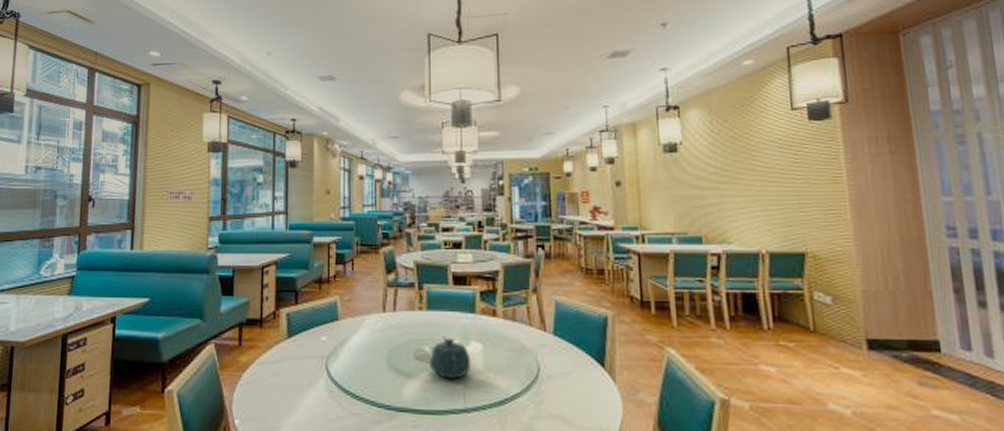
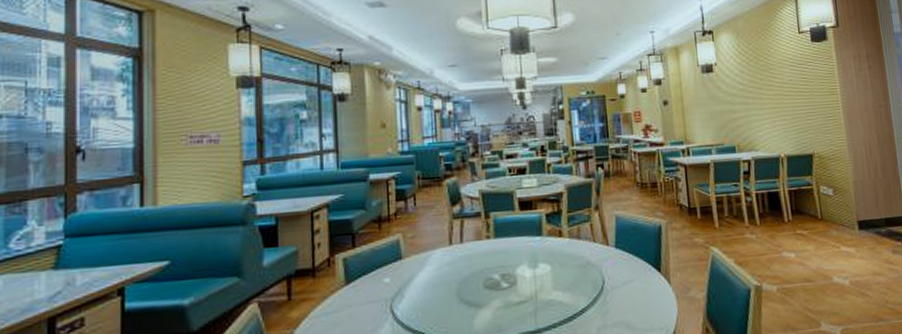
teapot: present [428,336,472,379] -> none [498,261,541,304]

